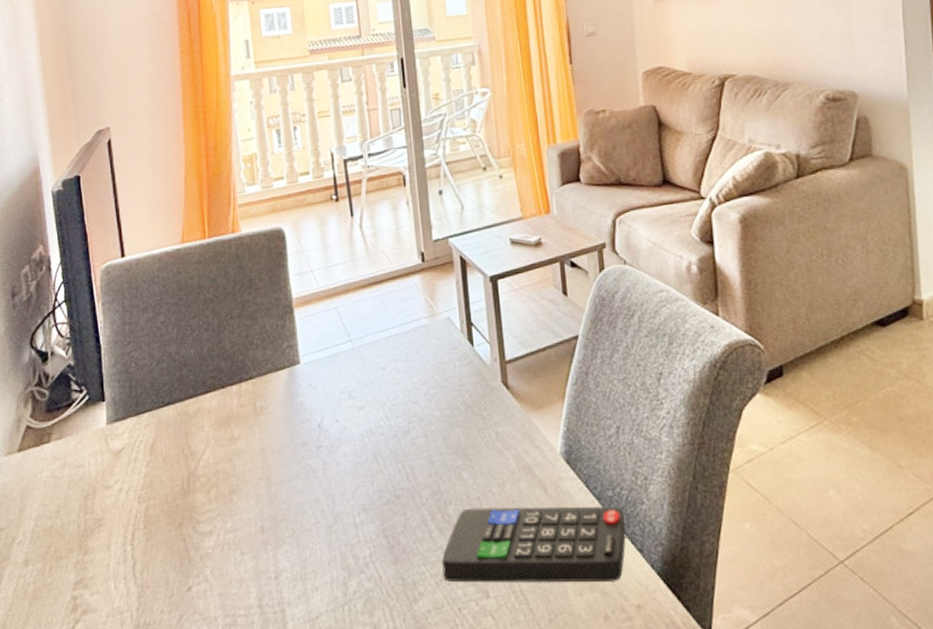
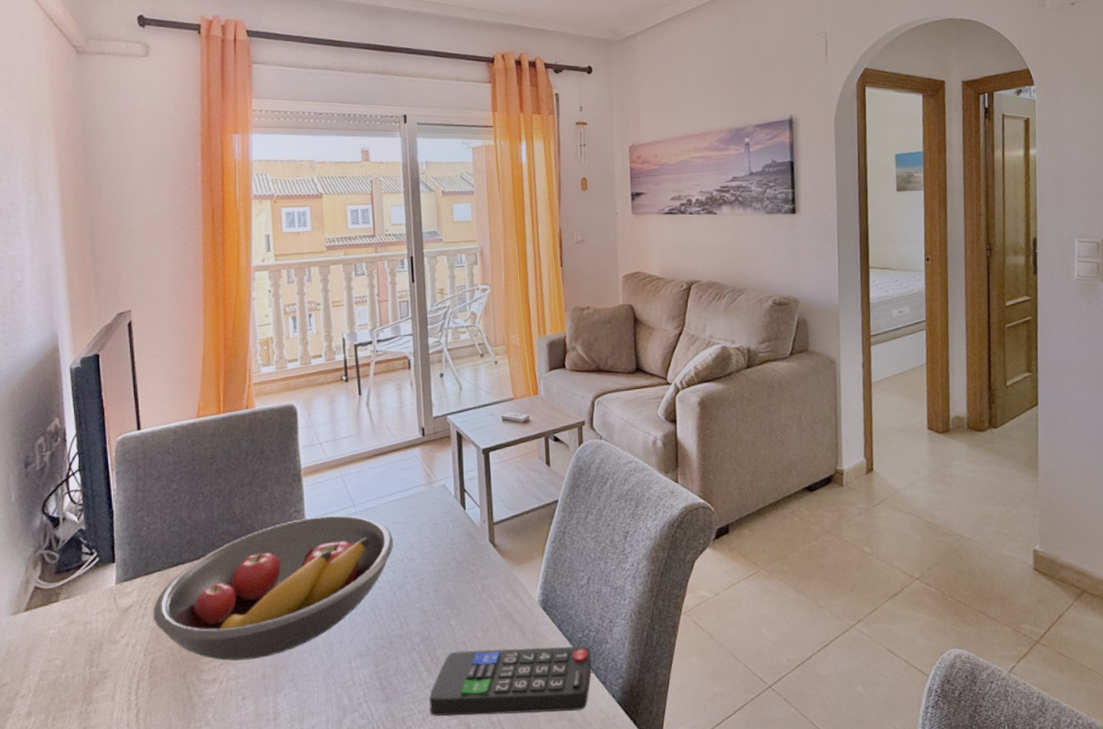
fruit bowl: none [145,351,395,511] -> present [153,515,393,661]

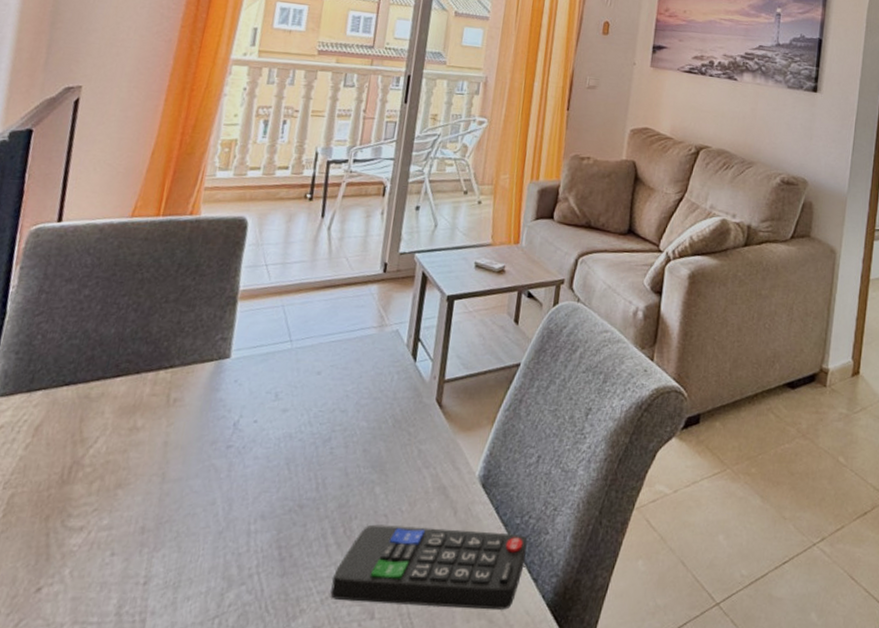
fruit bowl: present [153,515,393,661] -> none [24,348,328,508]

